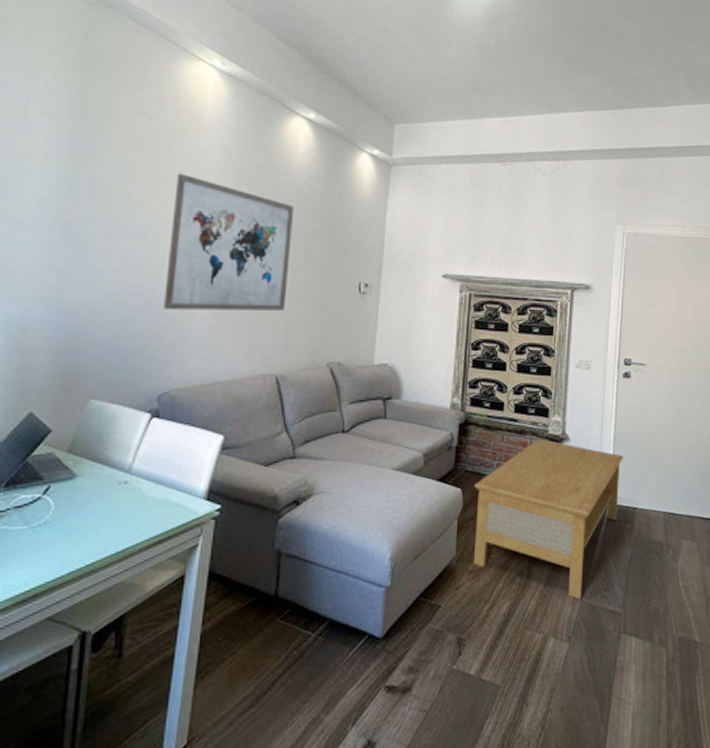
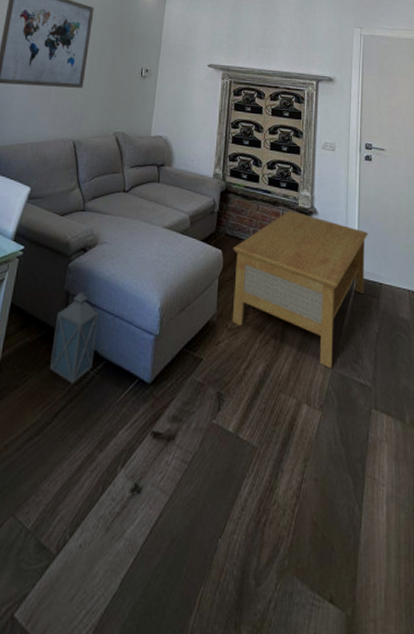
lantern: none [263,549,318,650] -> present [50,292,99,384]

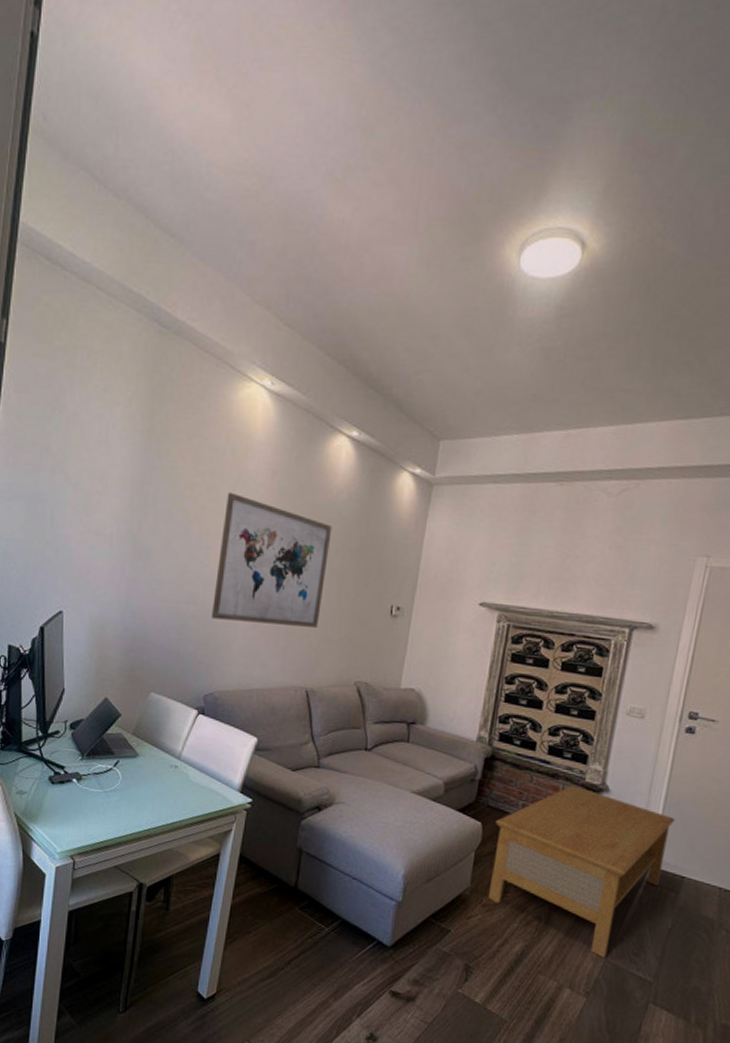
lantern: present [50,292,99,384] -> none [282,850,335,937]

